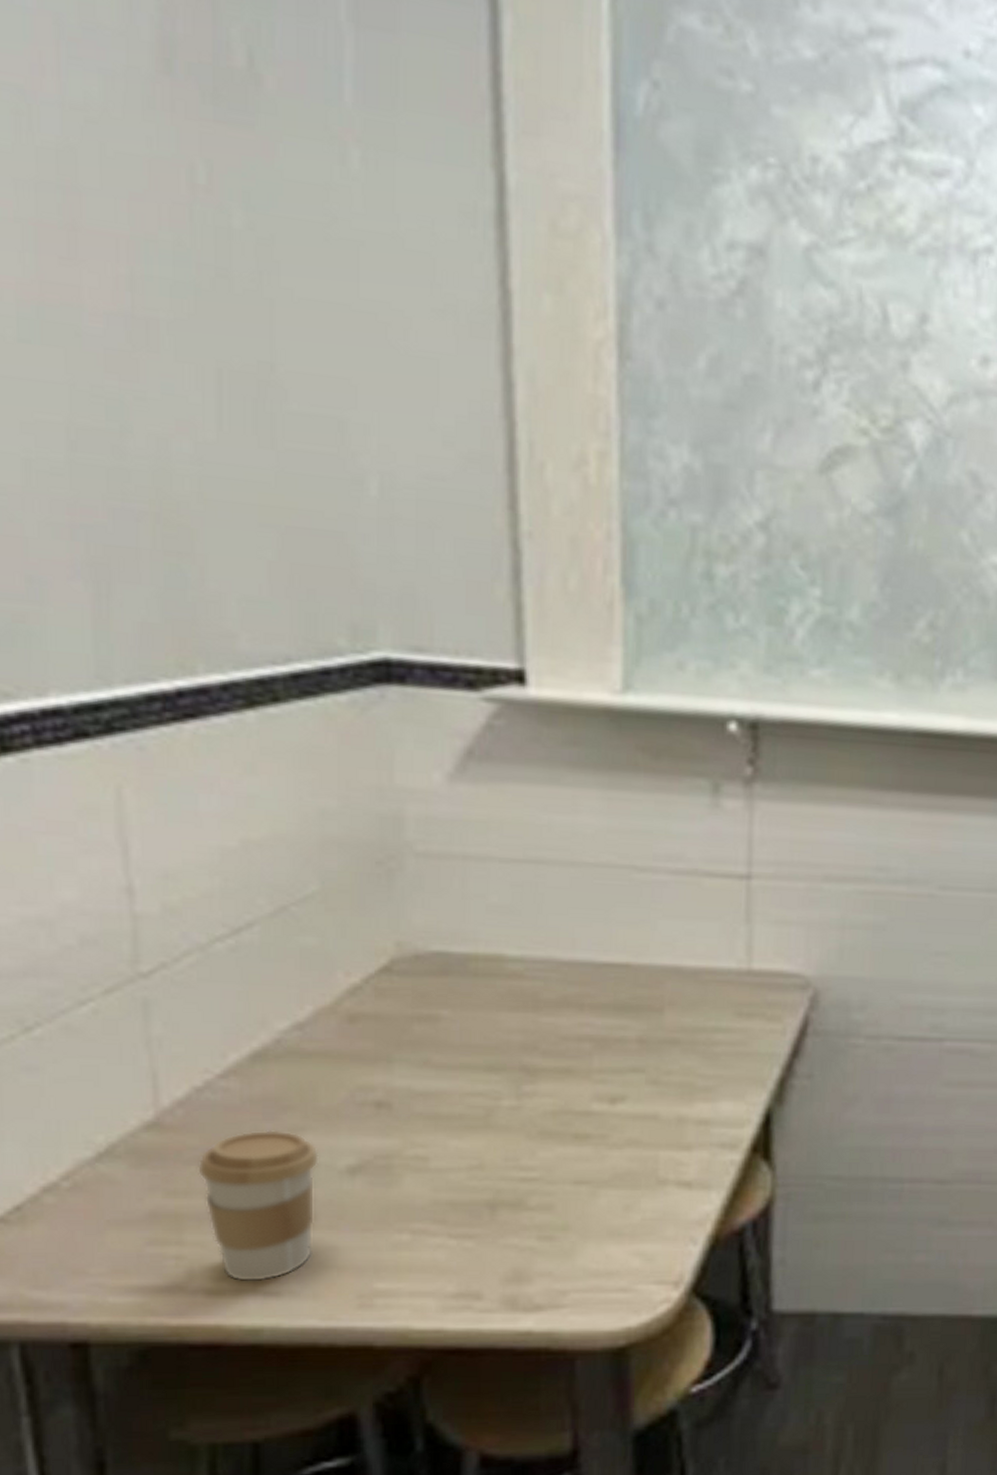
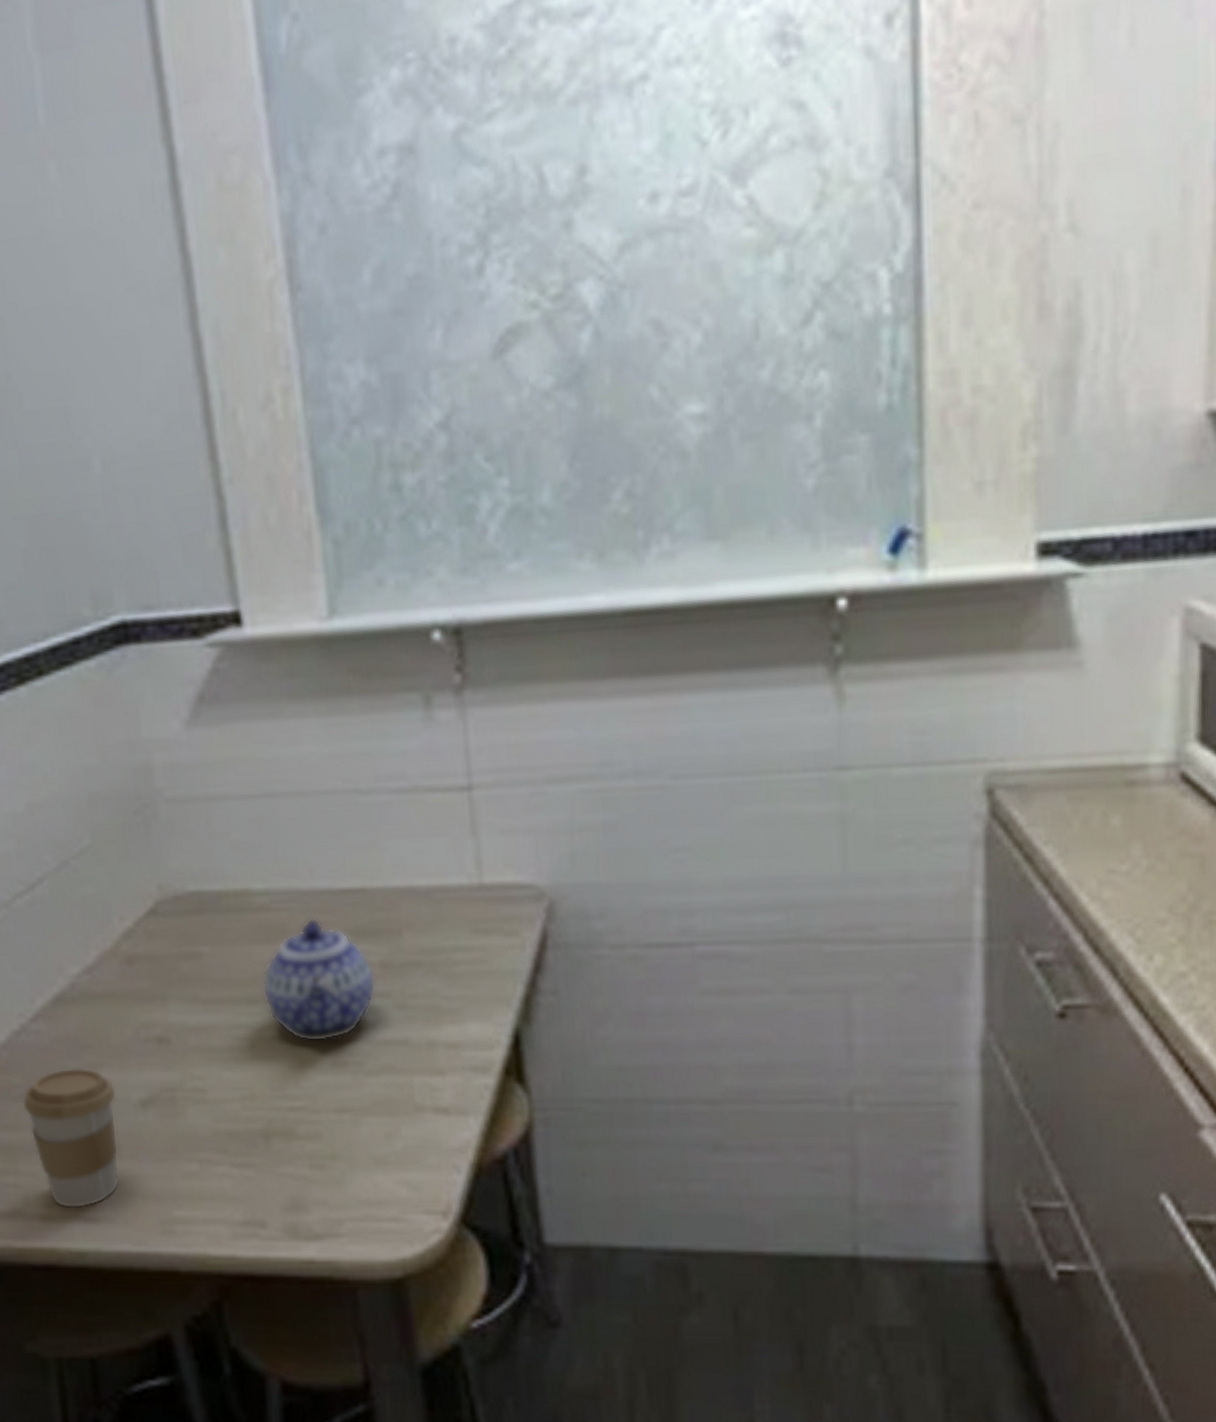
teapot: none [505,989,630,1114] -> present [262,917,376,1043]

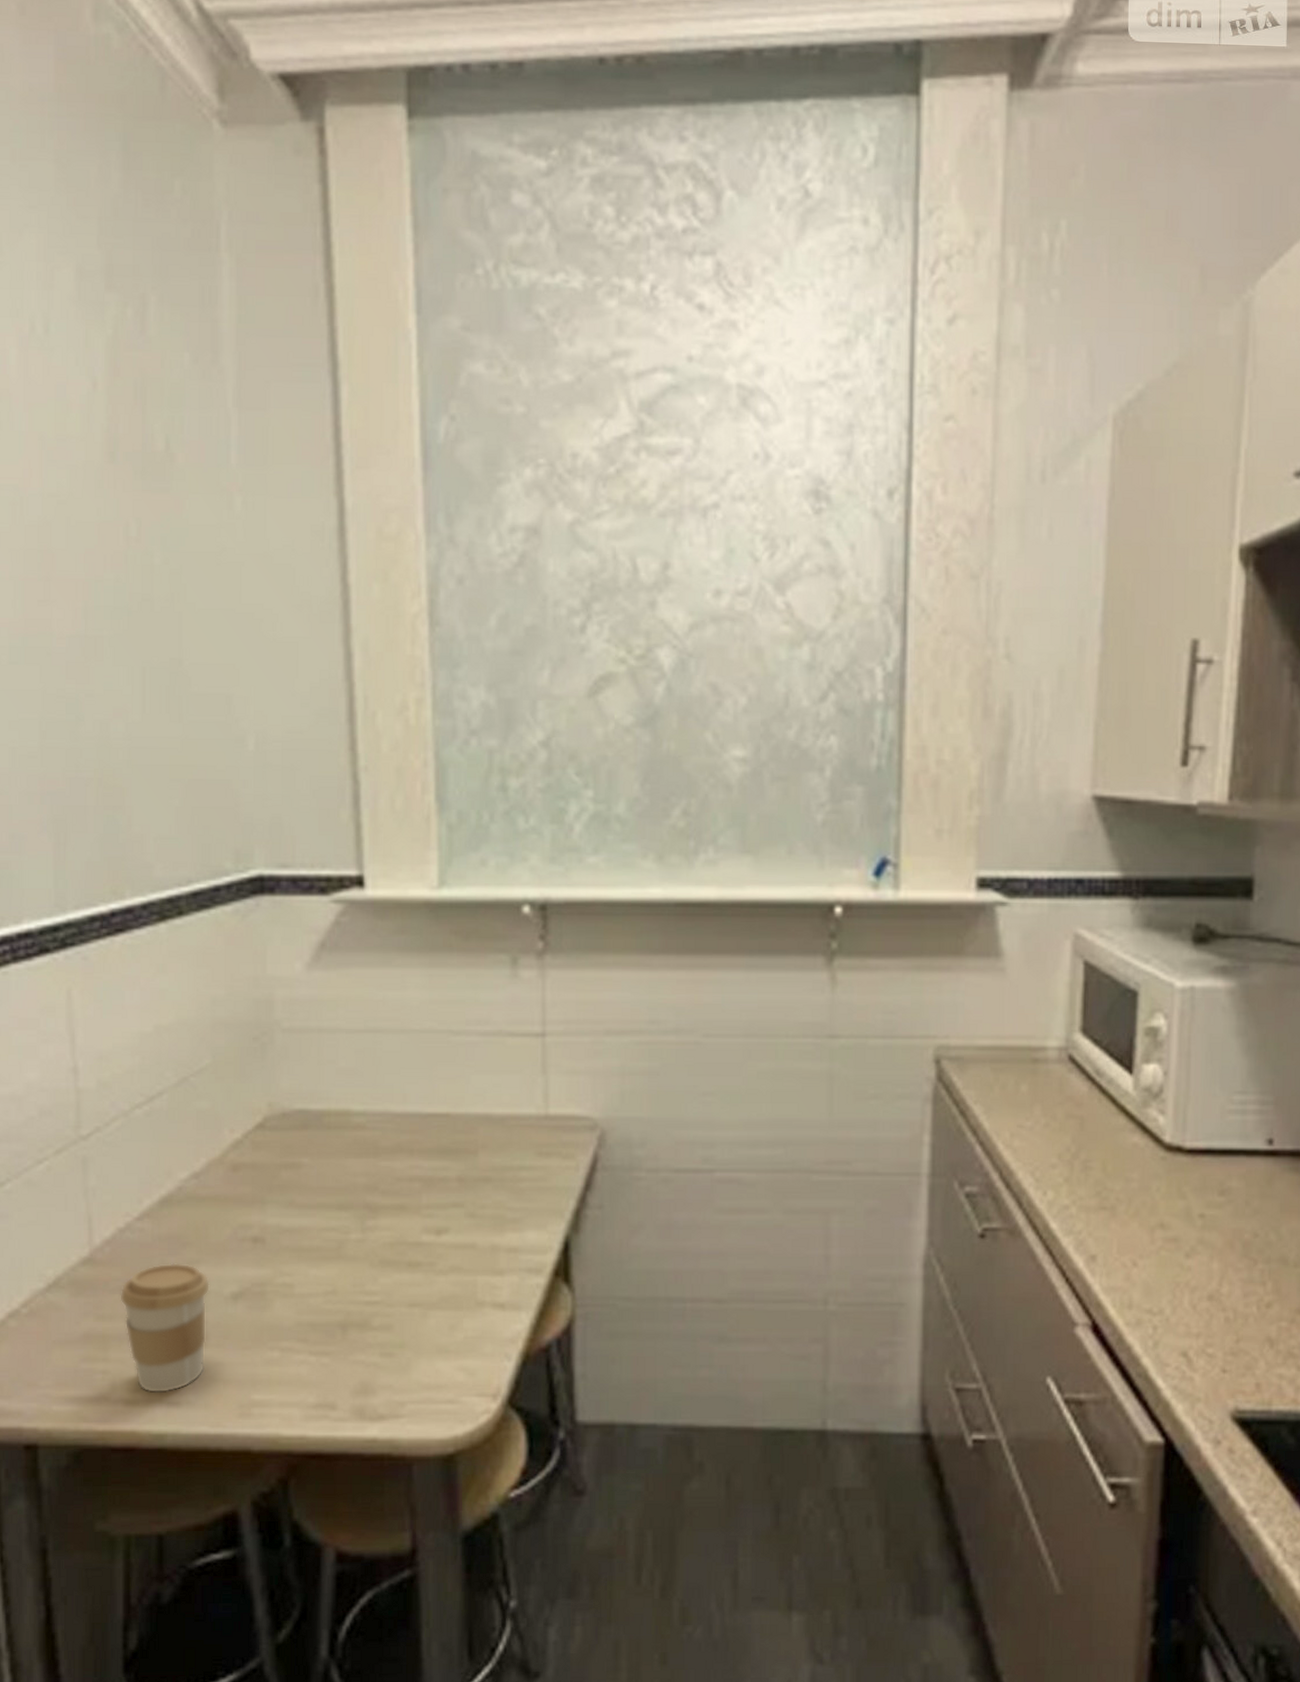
teapot: present [262,917,376,1043] -> none [352,1137,452,1245]

